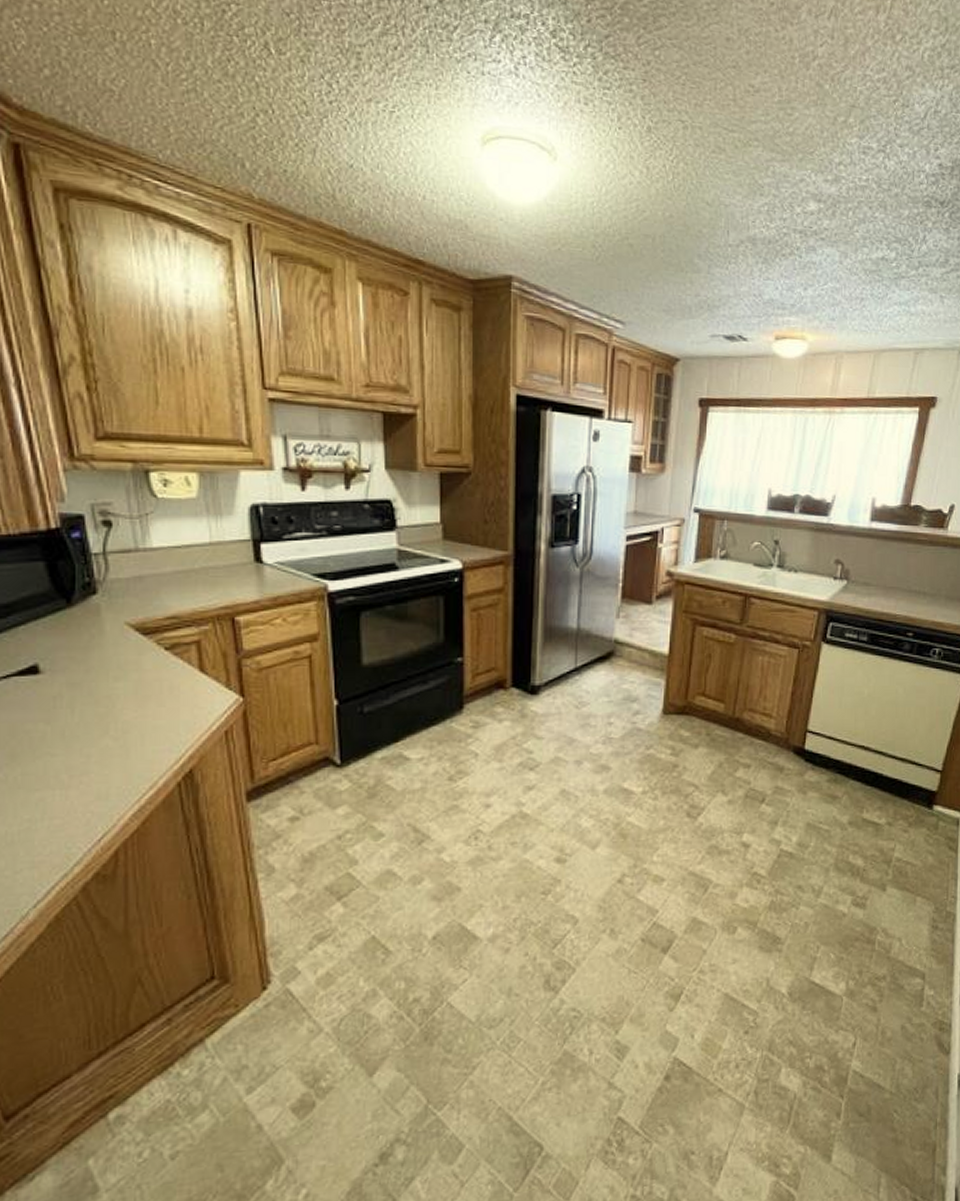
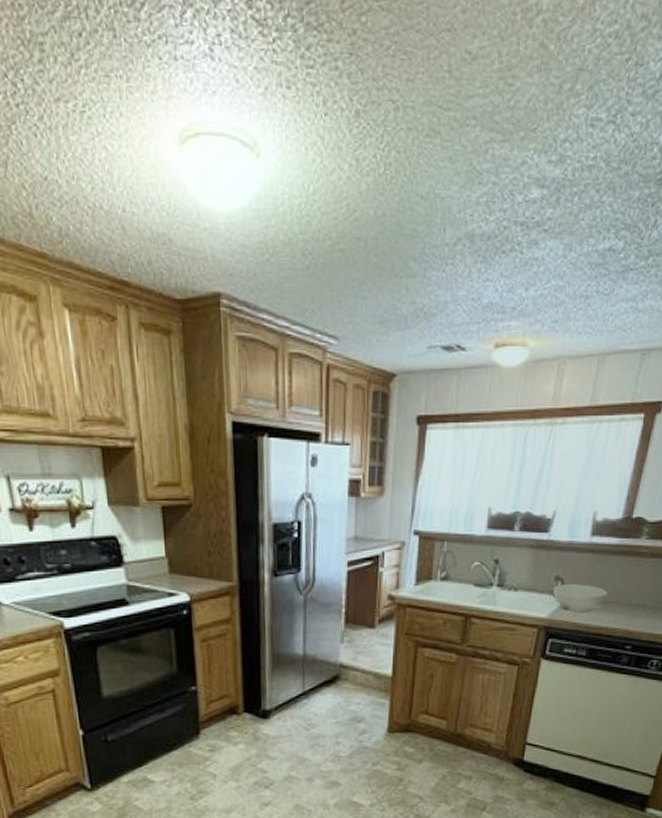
bowl: none [833,568,888,596] -> present [553,584,608,612]

